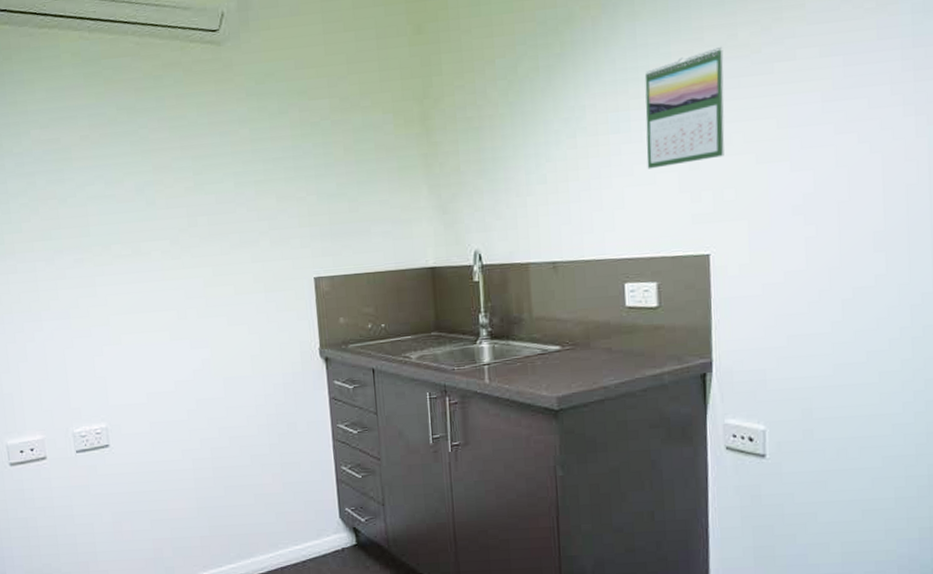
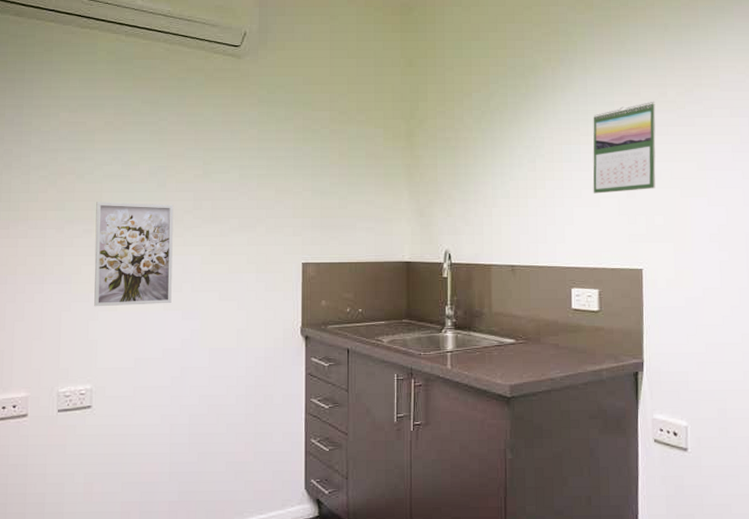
wall art: none [84,224,178,342] -> present [94,202,174,307]

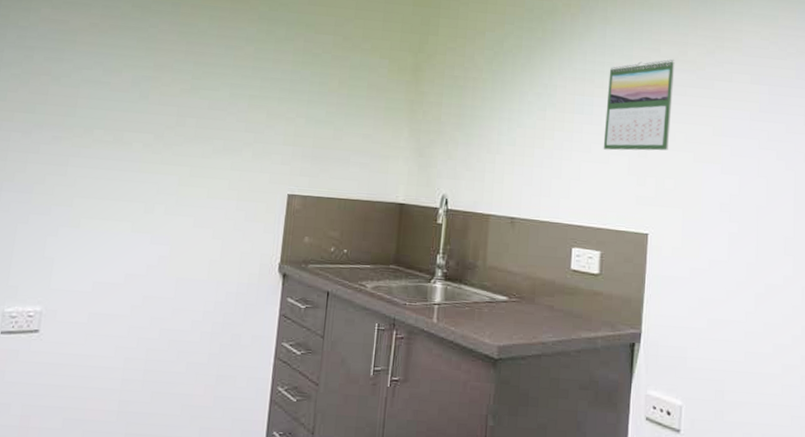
wall art: present [94,202,174,307] -> none [55,107,155,225]

